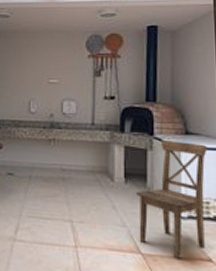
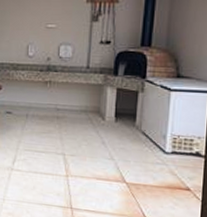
dining chair: present [135,141,207,259] -> none [124,83,197,188]

